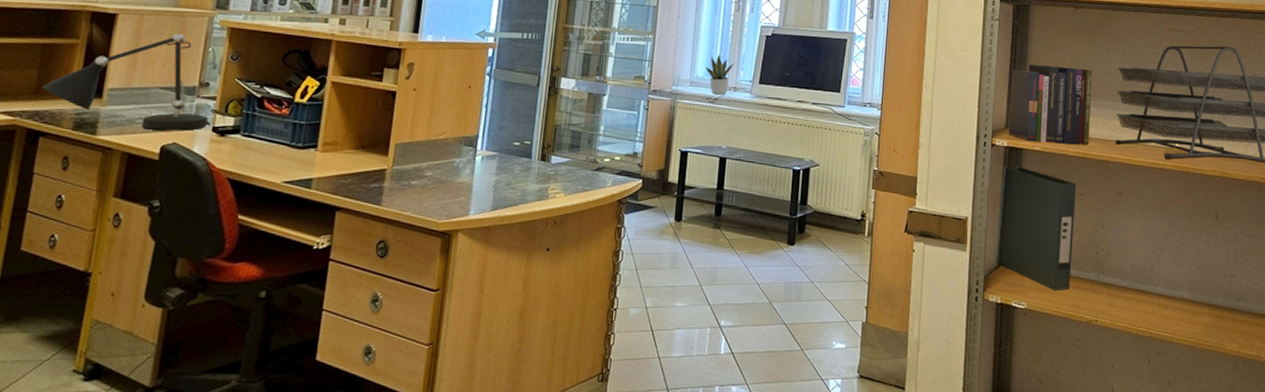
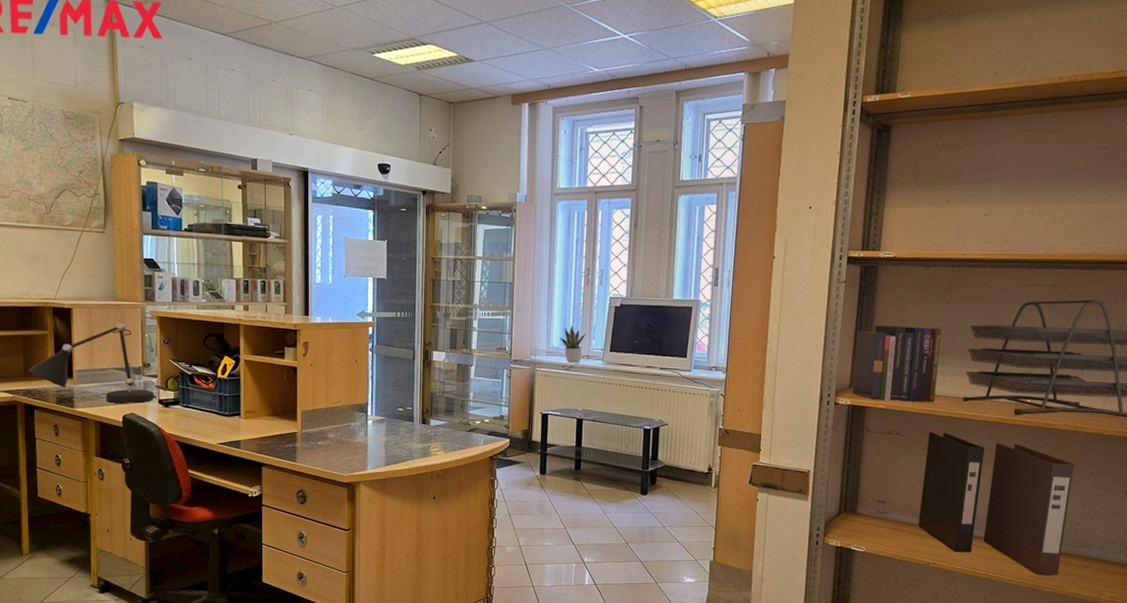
binder: present [996,165,1077,292] -> none [837,423,920,537]
binder: none [1078,176,1139,308] -> present [917,431,985,553]
binder: none [1143,188,1224,332] -> present [983,442,1074,575]

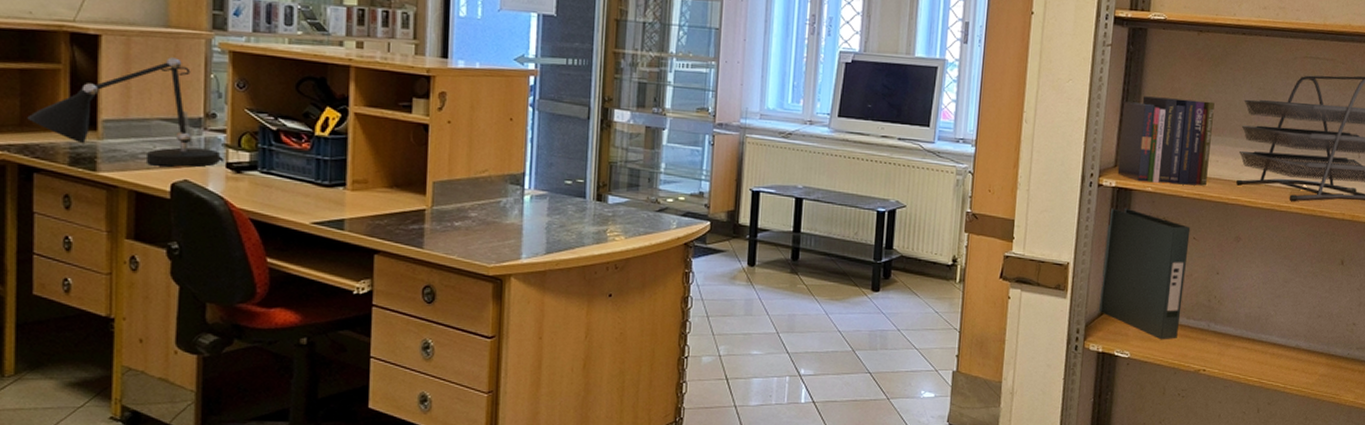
potted plant: present [560,324,586,363] -> none [777,82,809,130]
binder: none [837,423,920,537] -> present [1099,207,1191,340]
binder: present [917,431,985,553] -> none [1187,219,1259,357]
binder: present [983,442,1074,575] -> none [1256,232,1351,382]

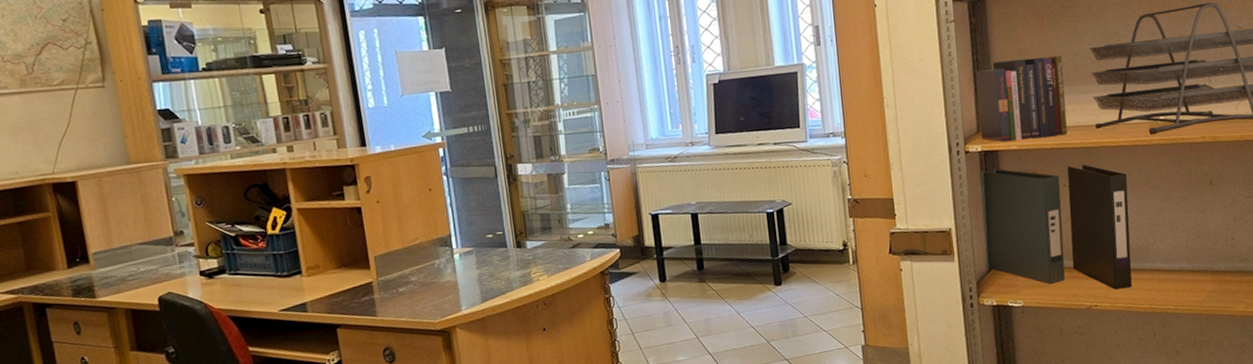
desk lamp: present [27,57,225,167] -> none [32,189,198,285]
binder: none [1187,219,1259,357] -> present [1067,164,1132,290]

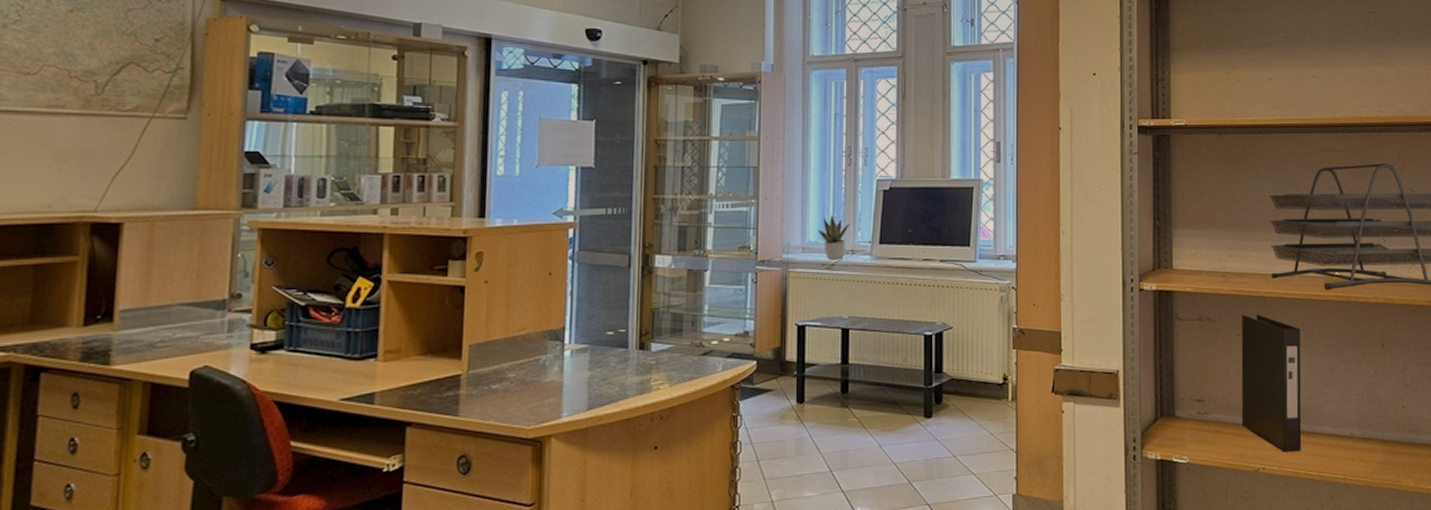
potted plant: none [658,110,686,153] -> present [818,214,850,260]
books: present [975,55,1067,143] -> none [1156,199,1243,283]
binder: present [981,168,1065,285] -> none [1152,310,1234,442]

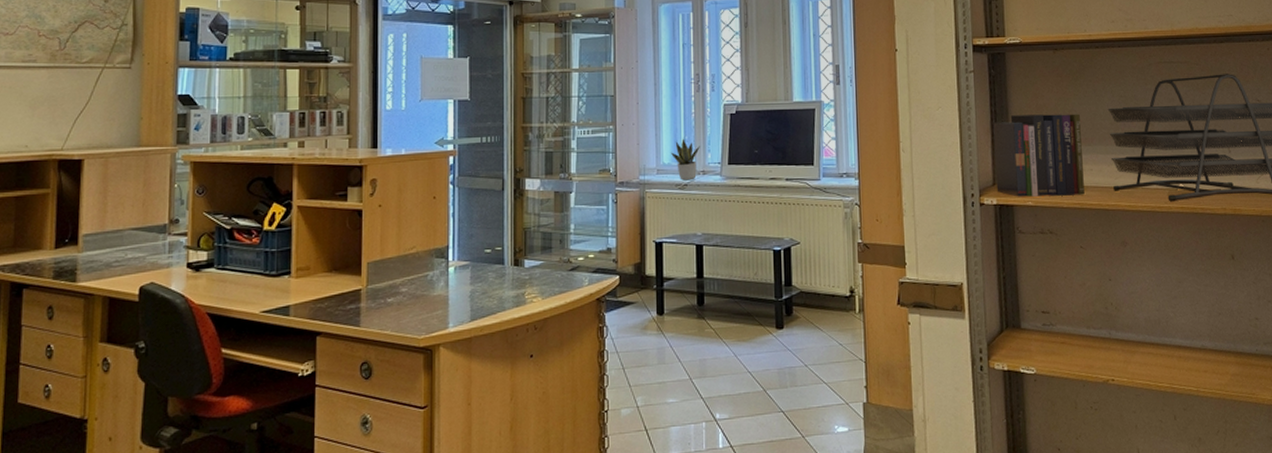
books: none [1156,199,1243,283] -> present [993,113,1085,197]
binder: present [1241,314,1302,452] -> none [1084,226,1151,364]

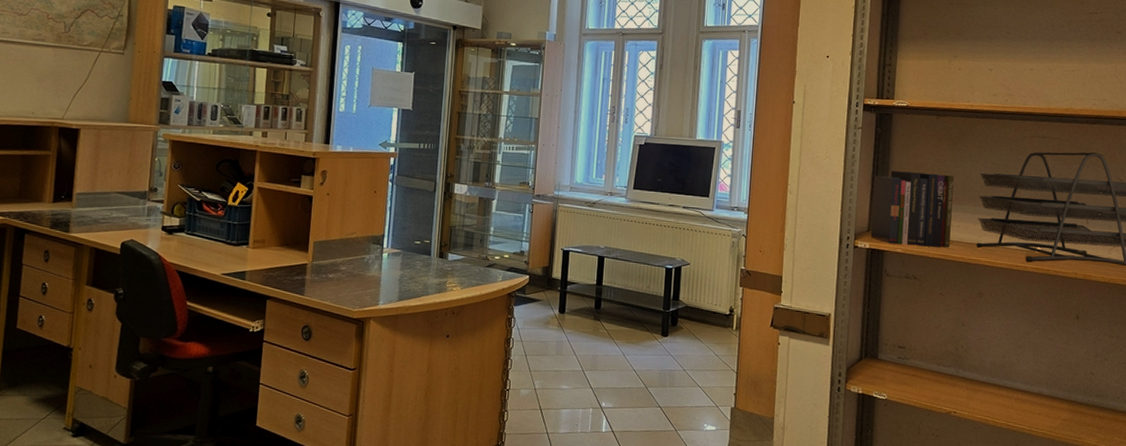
potted plant: present [671,137,700,181] -> none [584,161,610,200]

